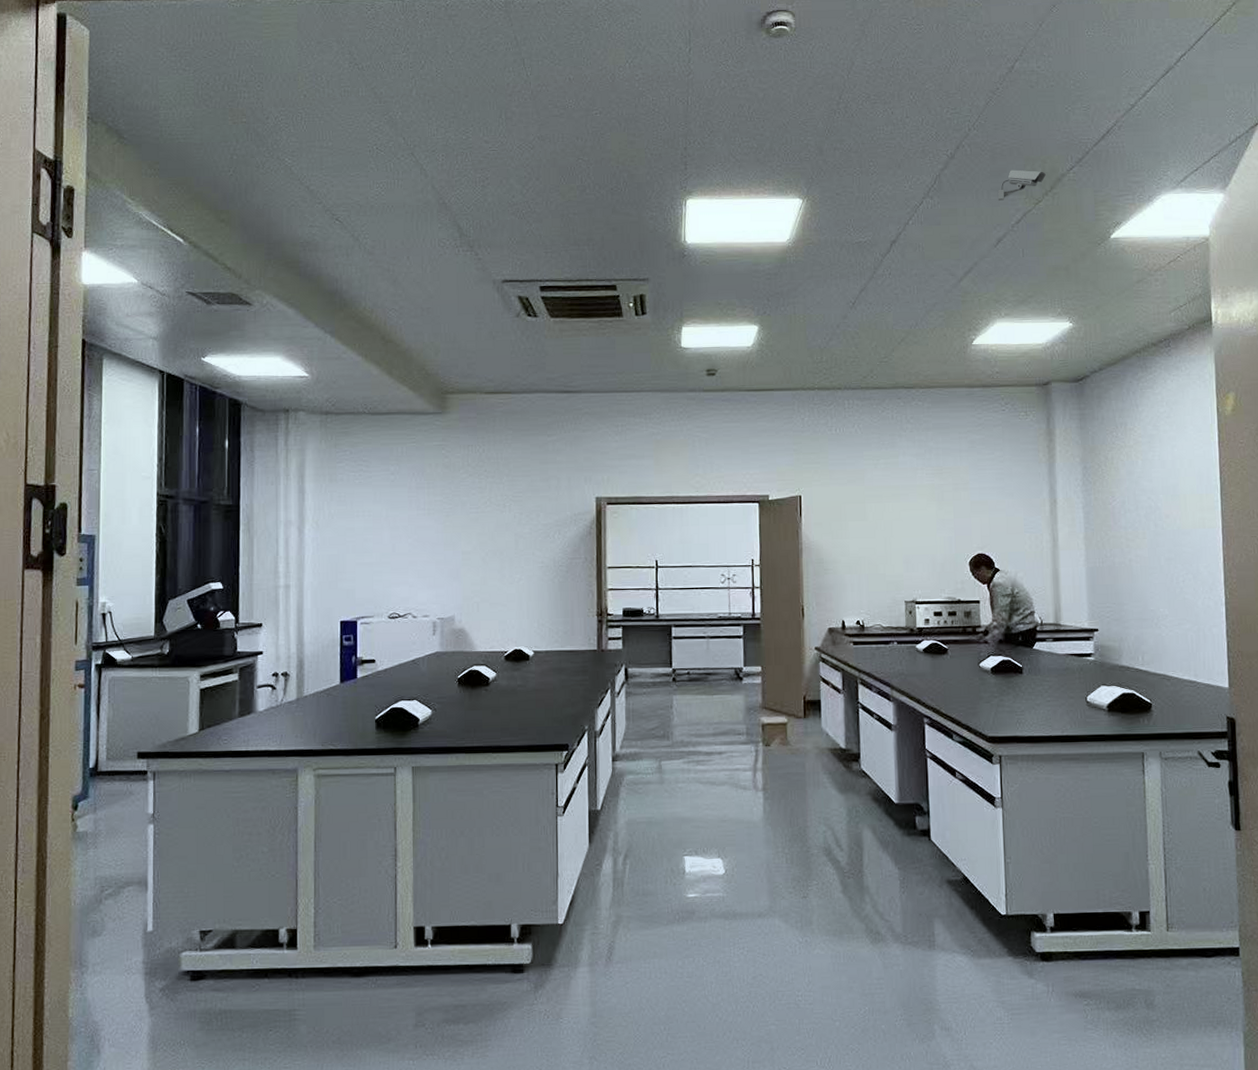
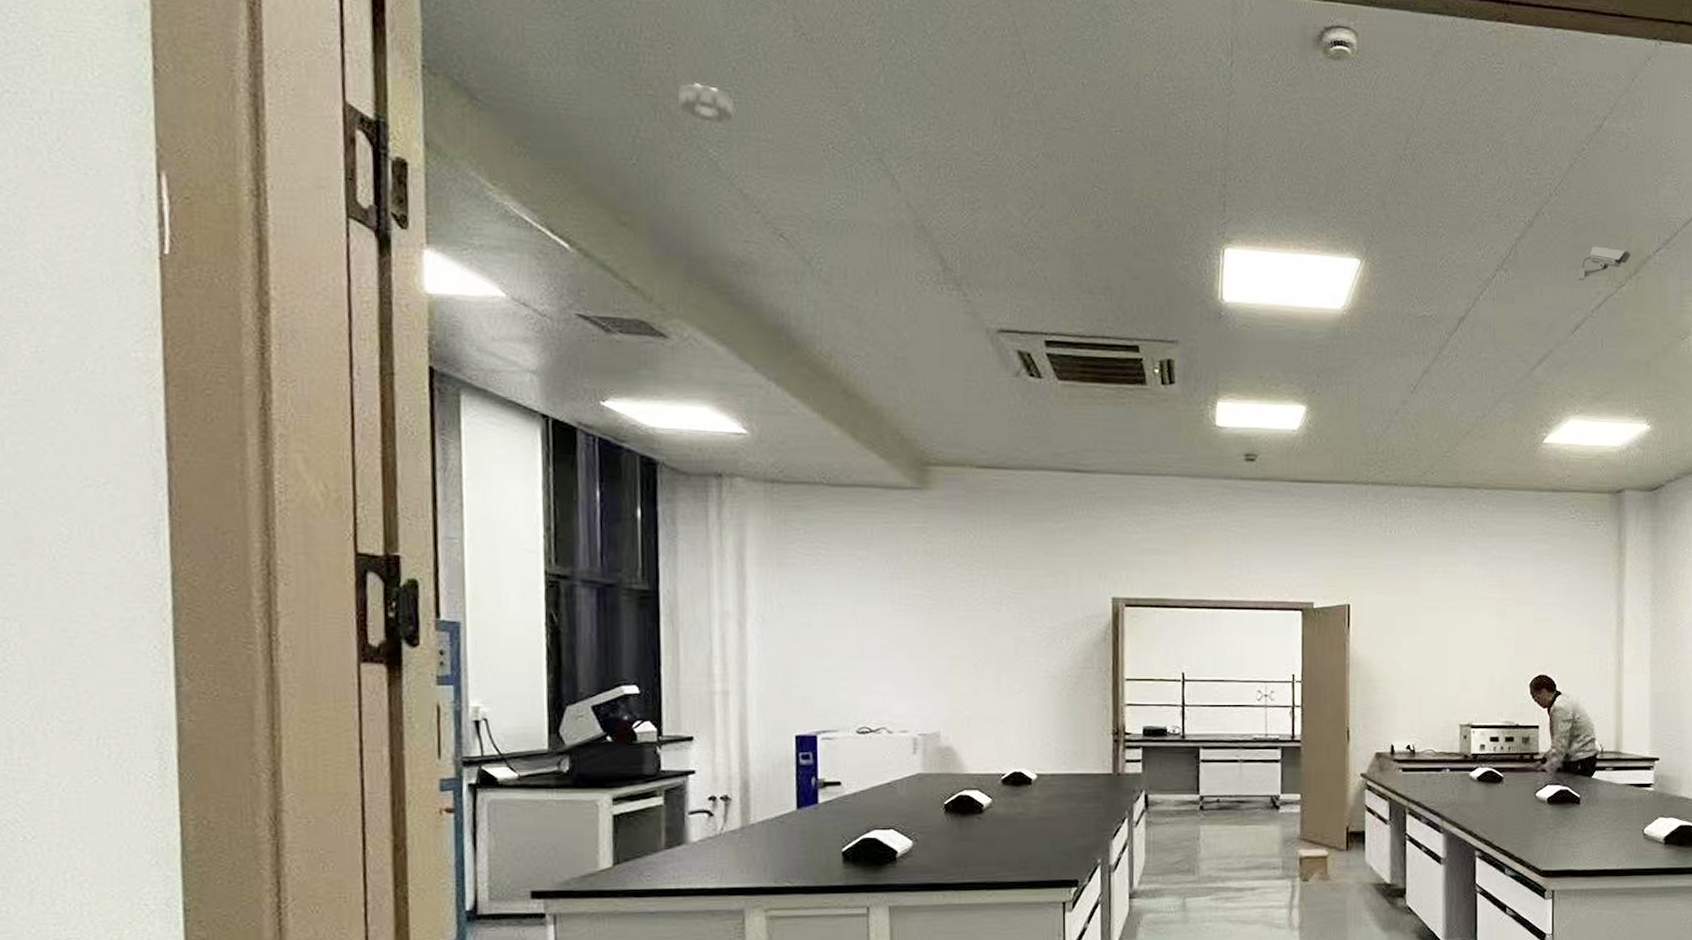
smoke detector: none [264,110,304,138] -> present [678,83,733,124]

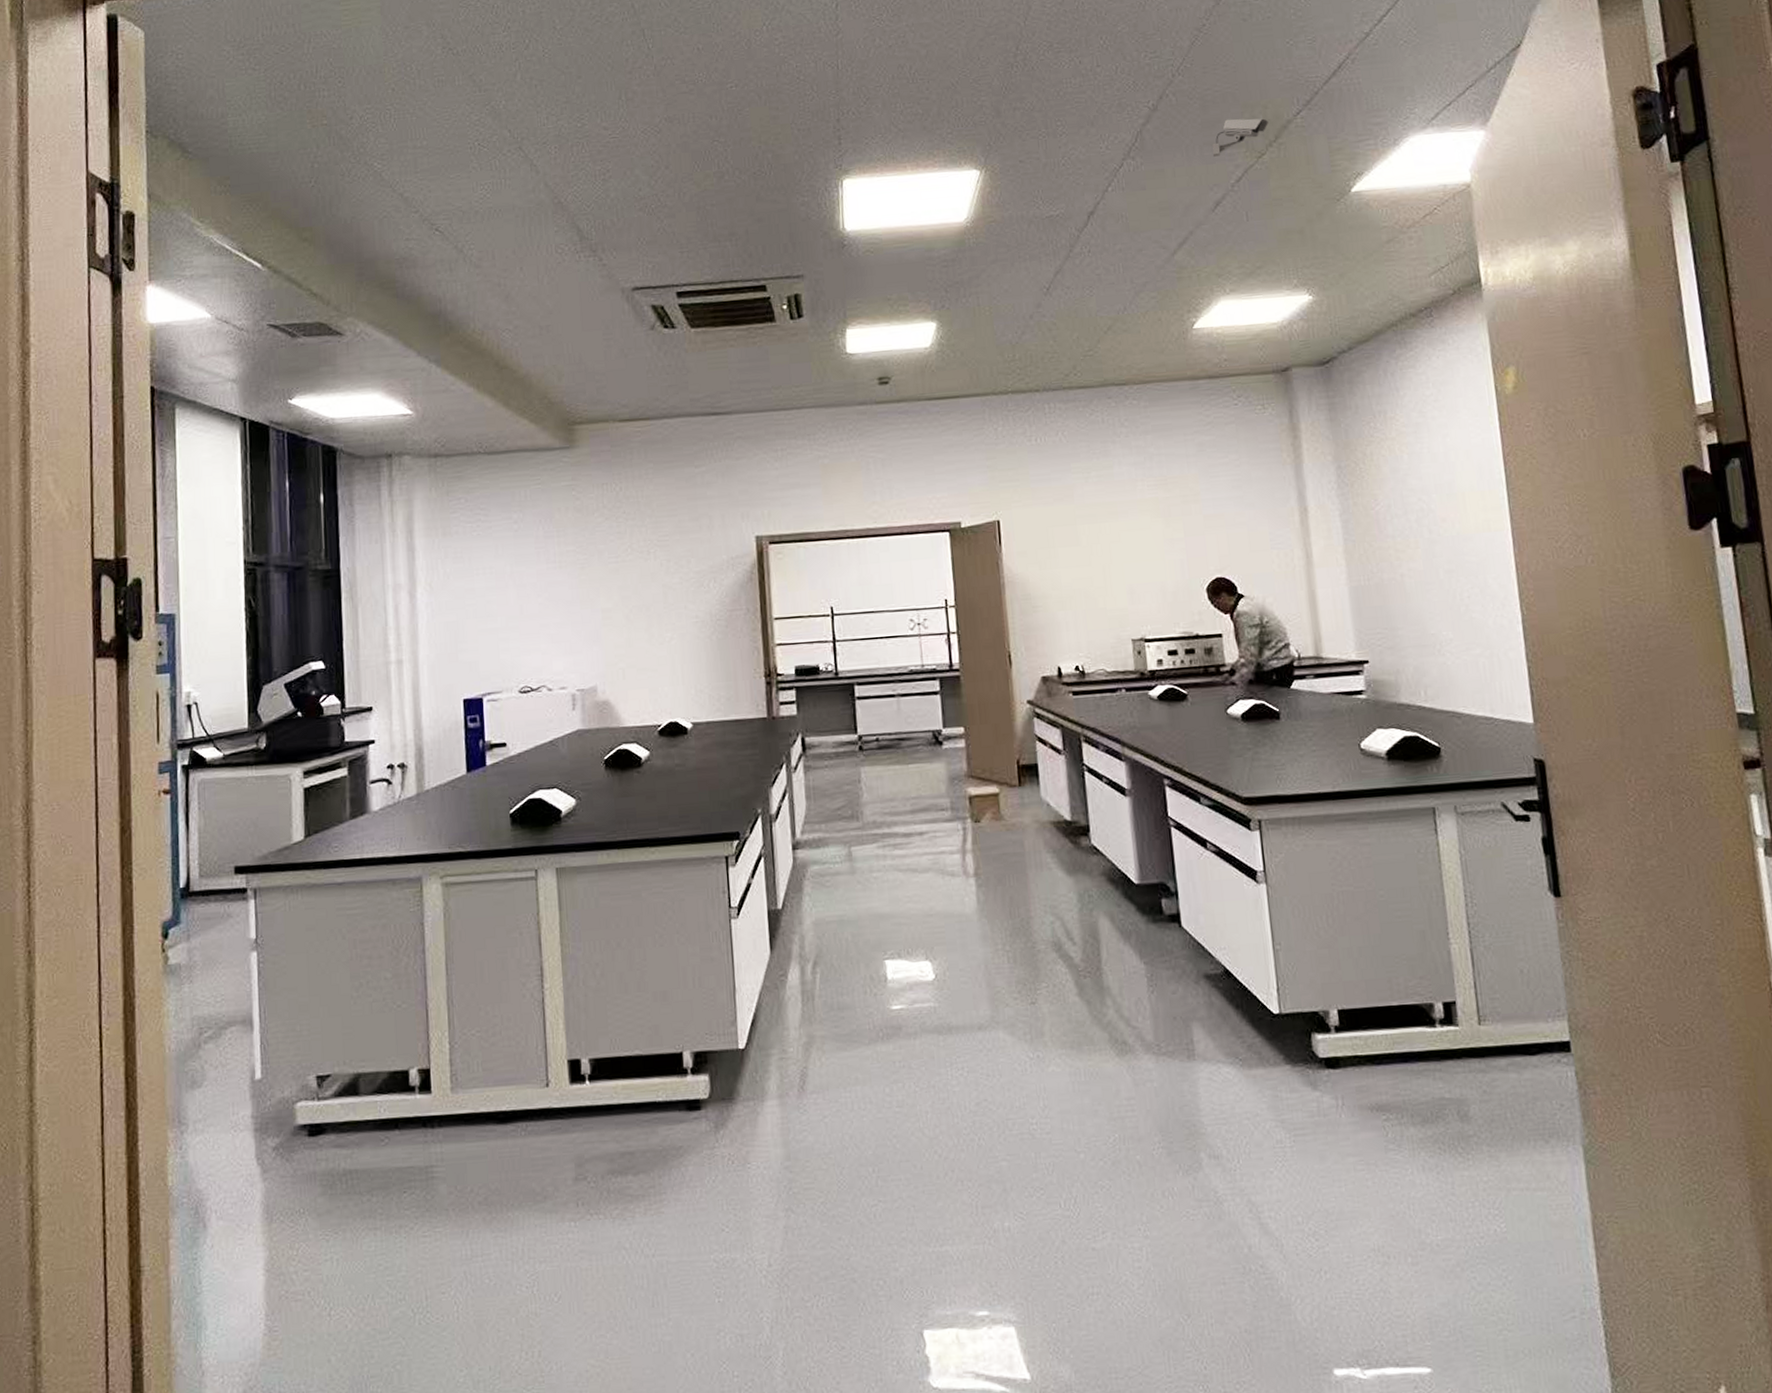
smoke detector: present [678,83,733,124] -> none [348,107,394,140]

